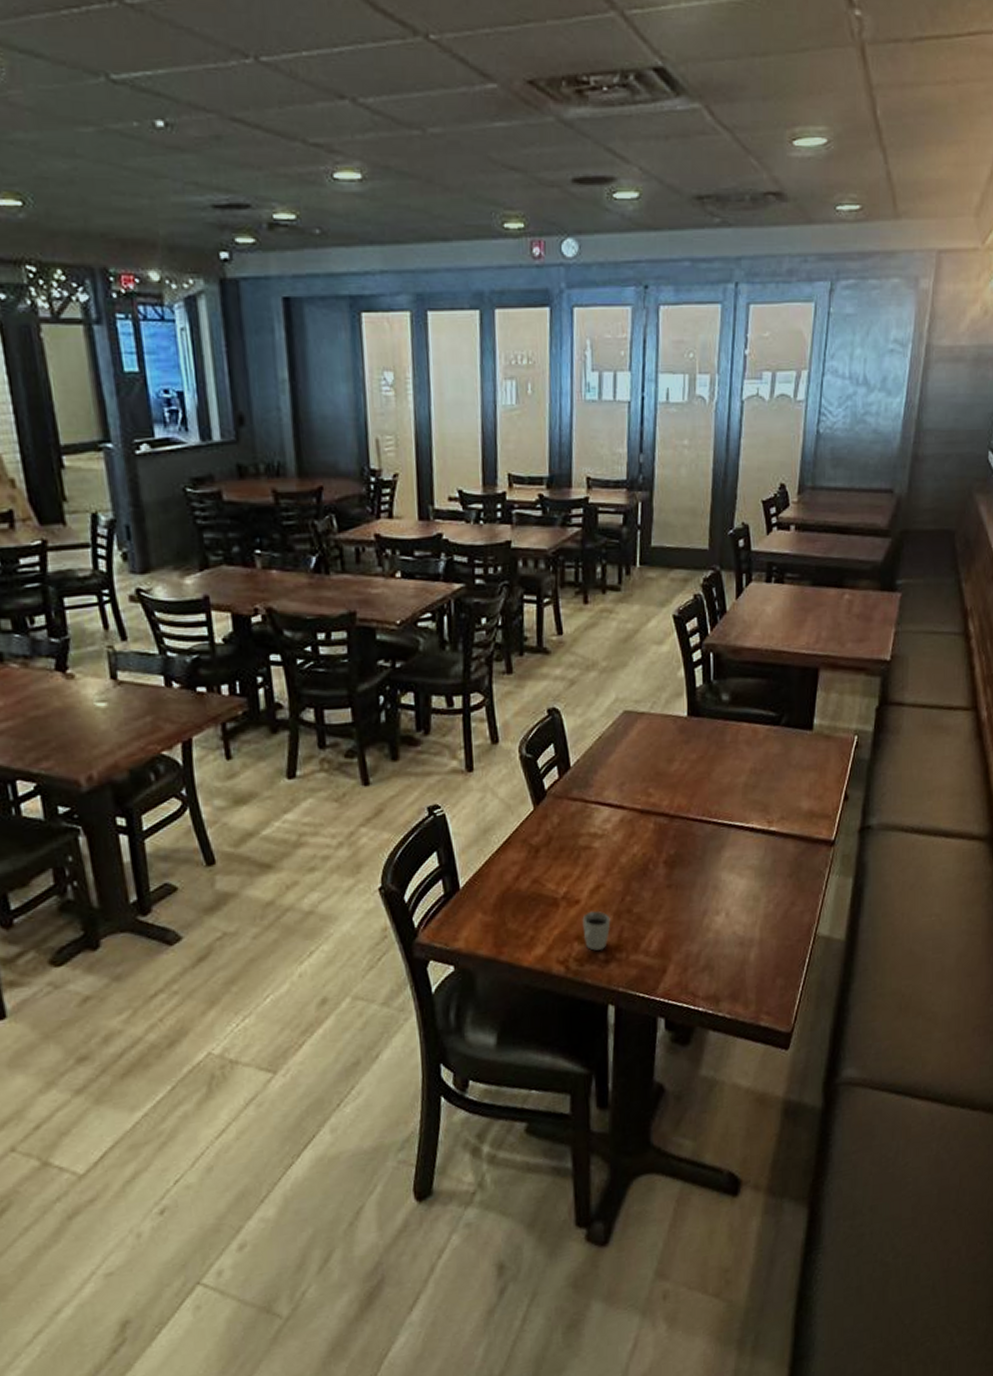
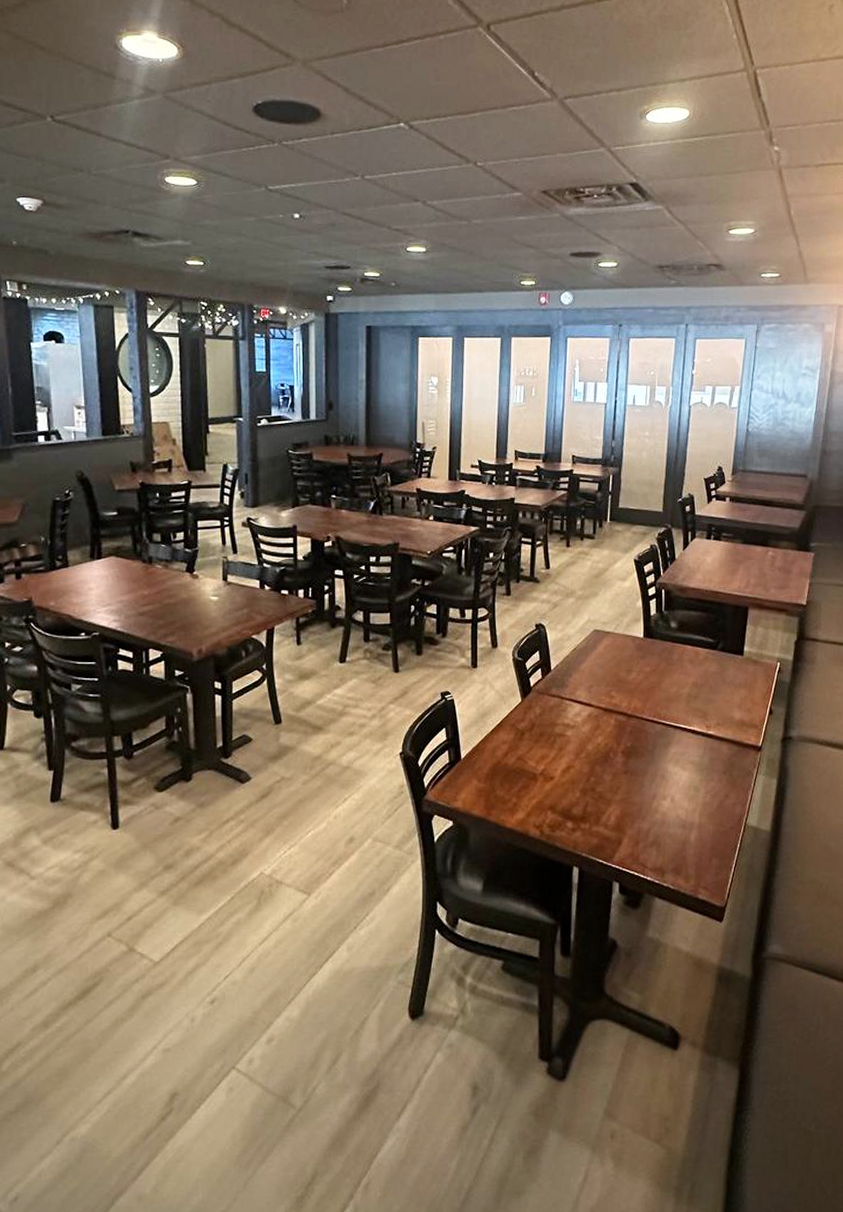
cup: present [582,911,611,951] -> none [555,787,578,820]

